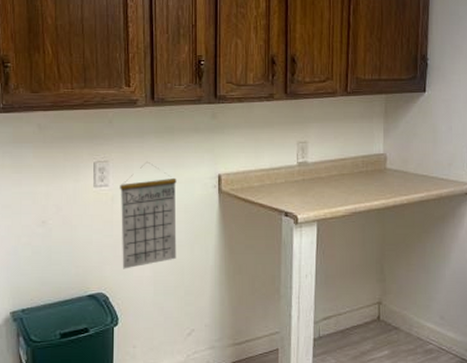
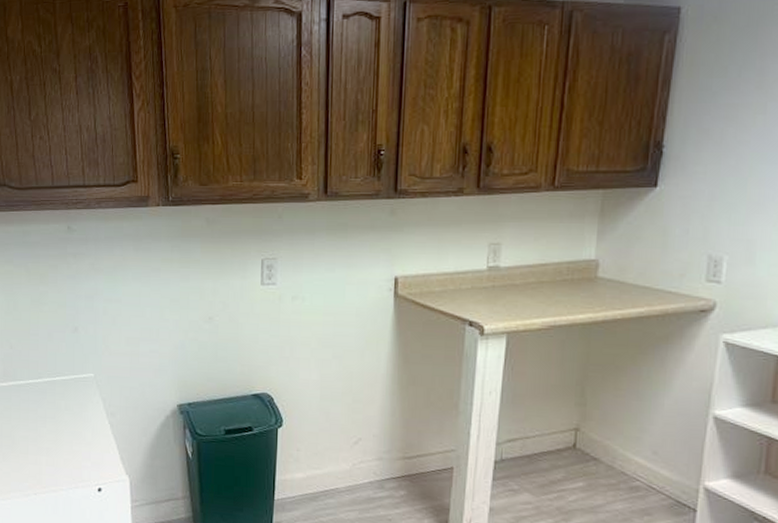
calendar: present [120,161,177,269] -> none [288,260,349,371]

